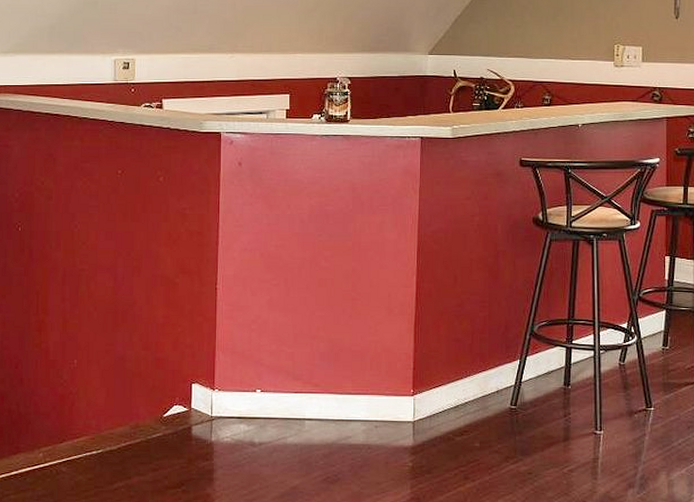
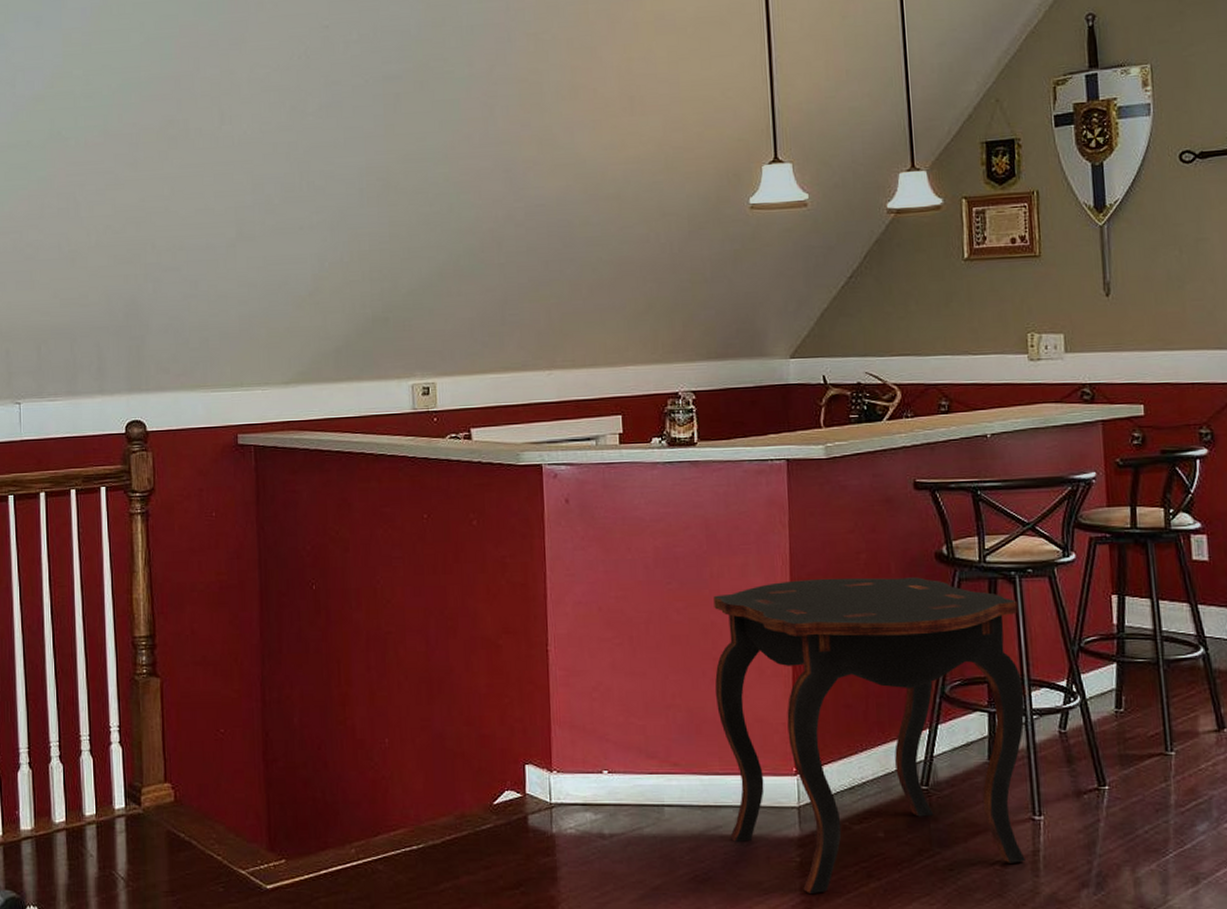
side table: none [352,235,594,492] -> present [713,577,1025,893]

